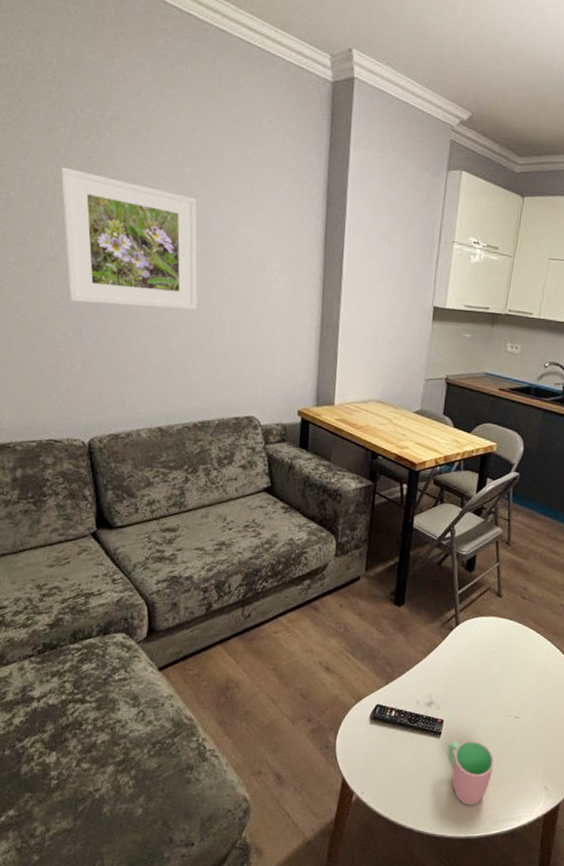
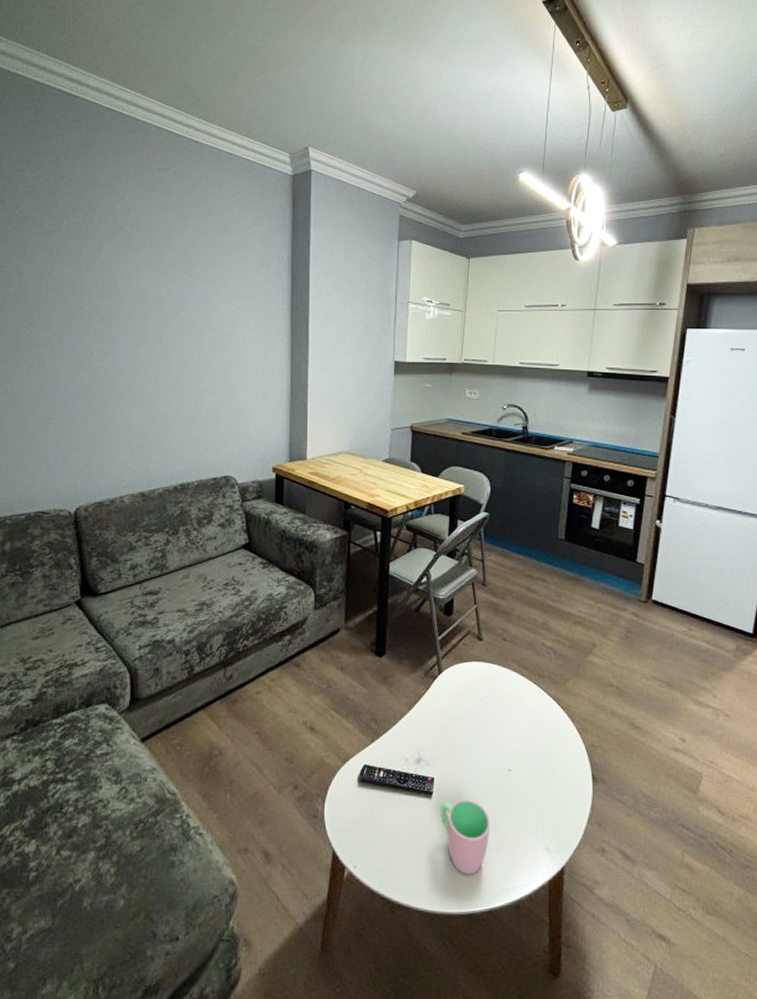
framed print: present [60,167,198,310] -> none [53,264,176,381]

